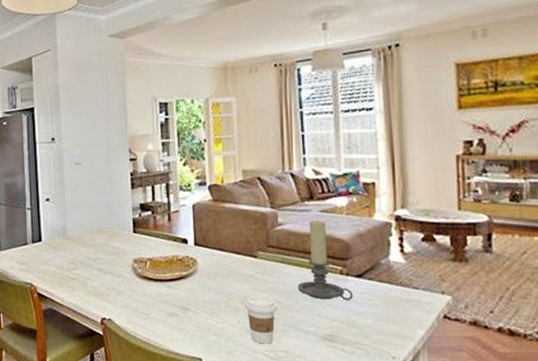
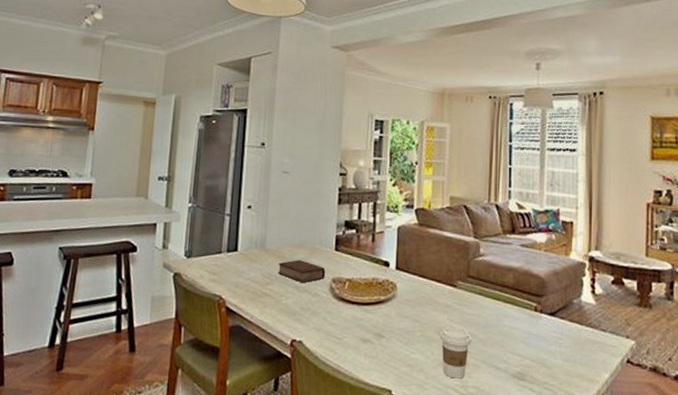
book: none [81,244,127,266] -> present [278,260,326,283]
candle holder: present [297,220,353,301] -> none [493,254,545,339]

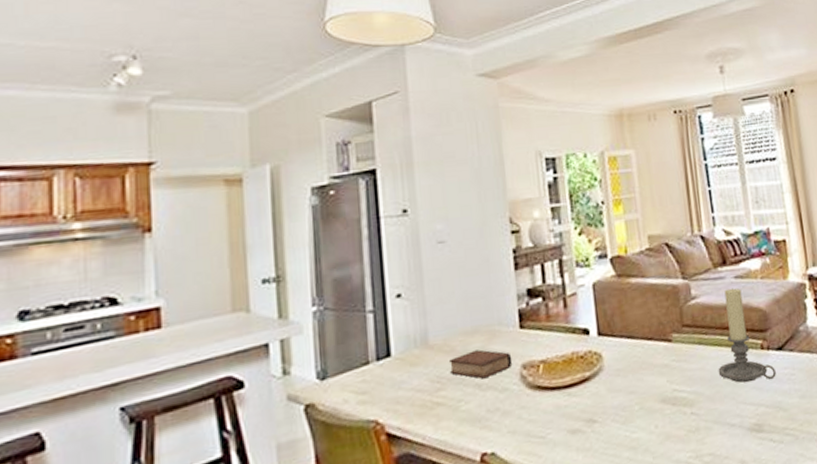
coffee cup: present [439,327,472,379] -> none [660,388,699,451]
candle holder: none [493,254,545,339] -> present [718,288,776,383]

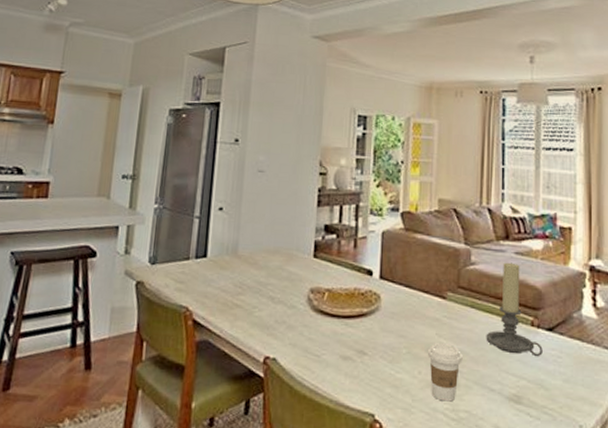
book: present [449,349,513,379] -> none [251,267,303,294]
coffee cup: none [660,388,699,451] -> present [427,343,463,402]

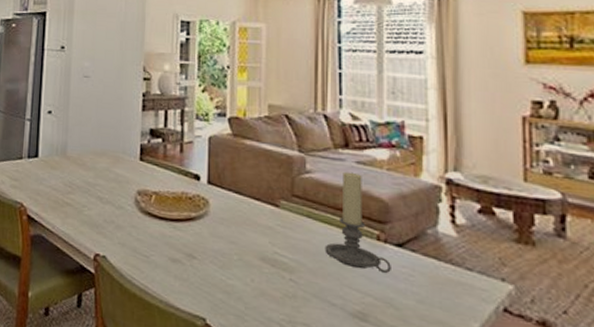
coffee cup: present [427,343,463,402] -> none [260,251,299,313]

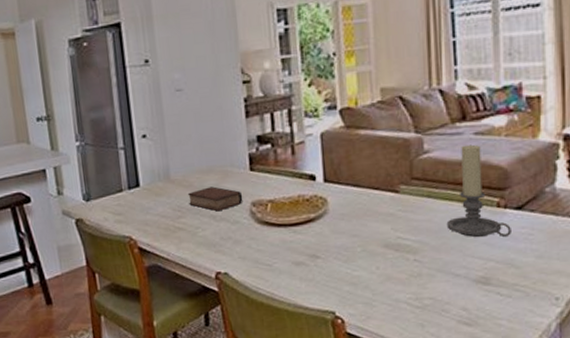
book: none [80,169,130,194] -> present [188,186,243,212]

